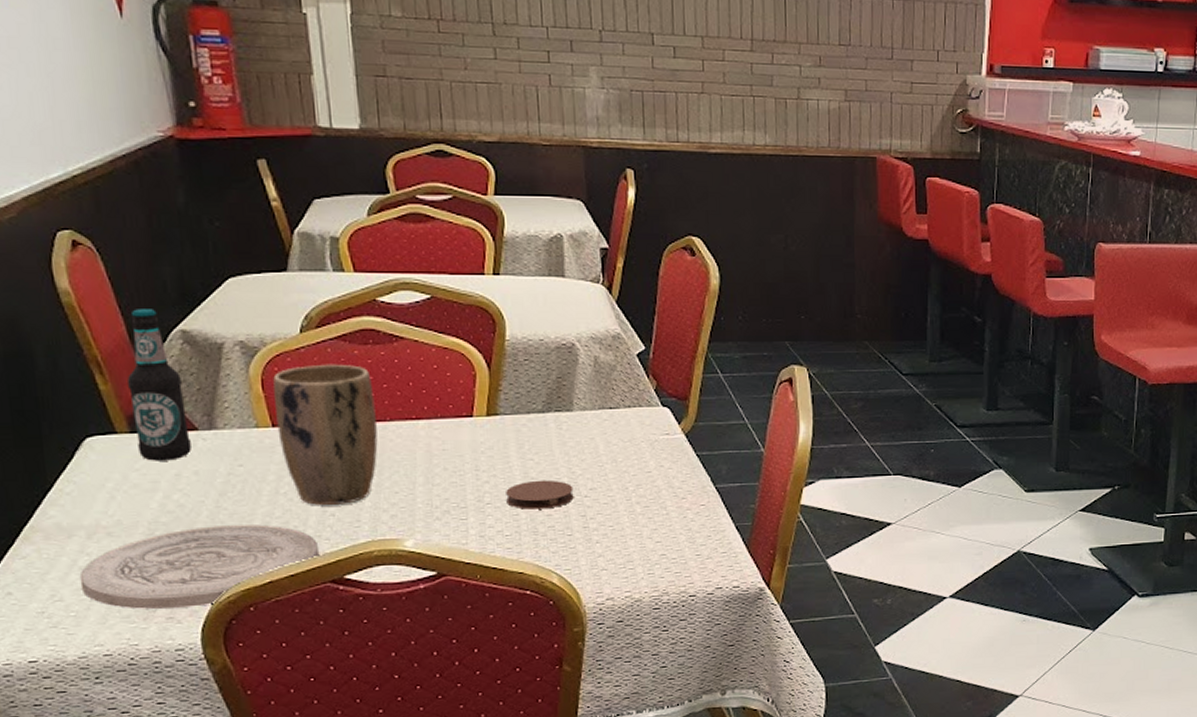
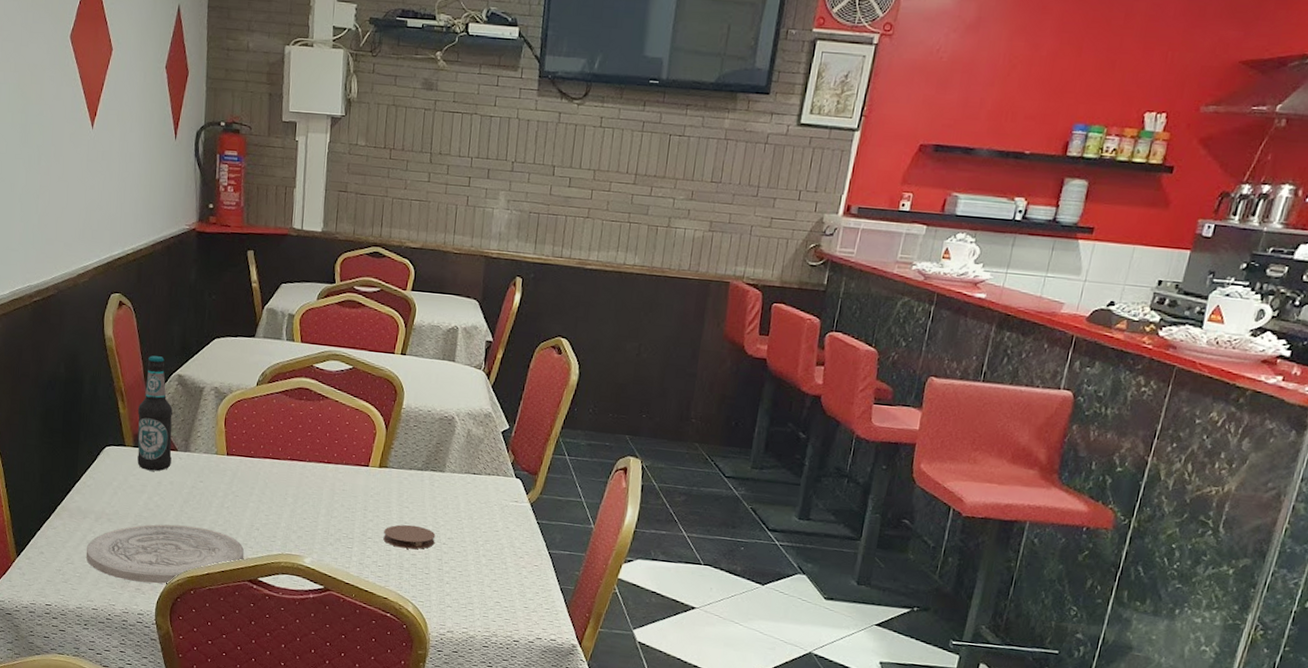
plant pot: present [272,364,378,505] -> none [230,411,301,522]

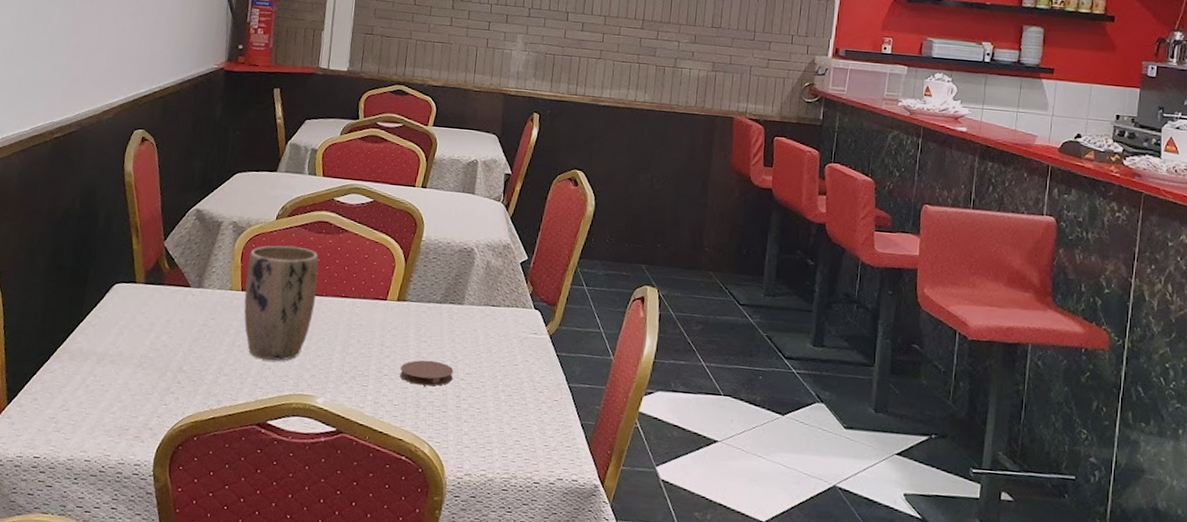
plate: present [86,524,244,584] -> none [83,365,254,431]
bottle: present [137,355,173,472] -> none [147,190,189,309]
plant pot: none [230,411,301,522] -> present [244,245,319,361]

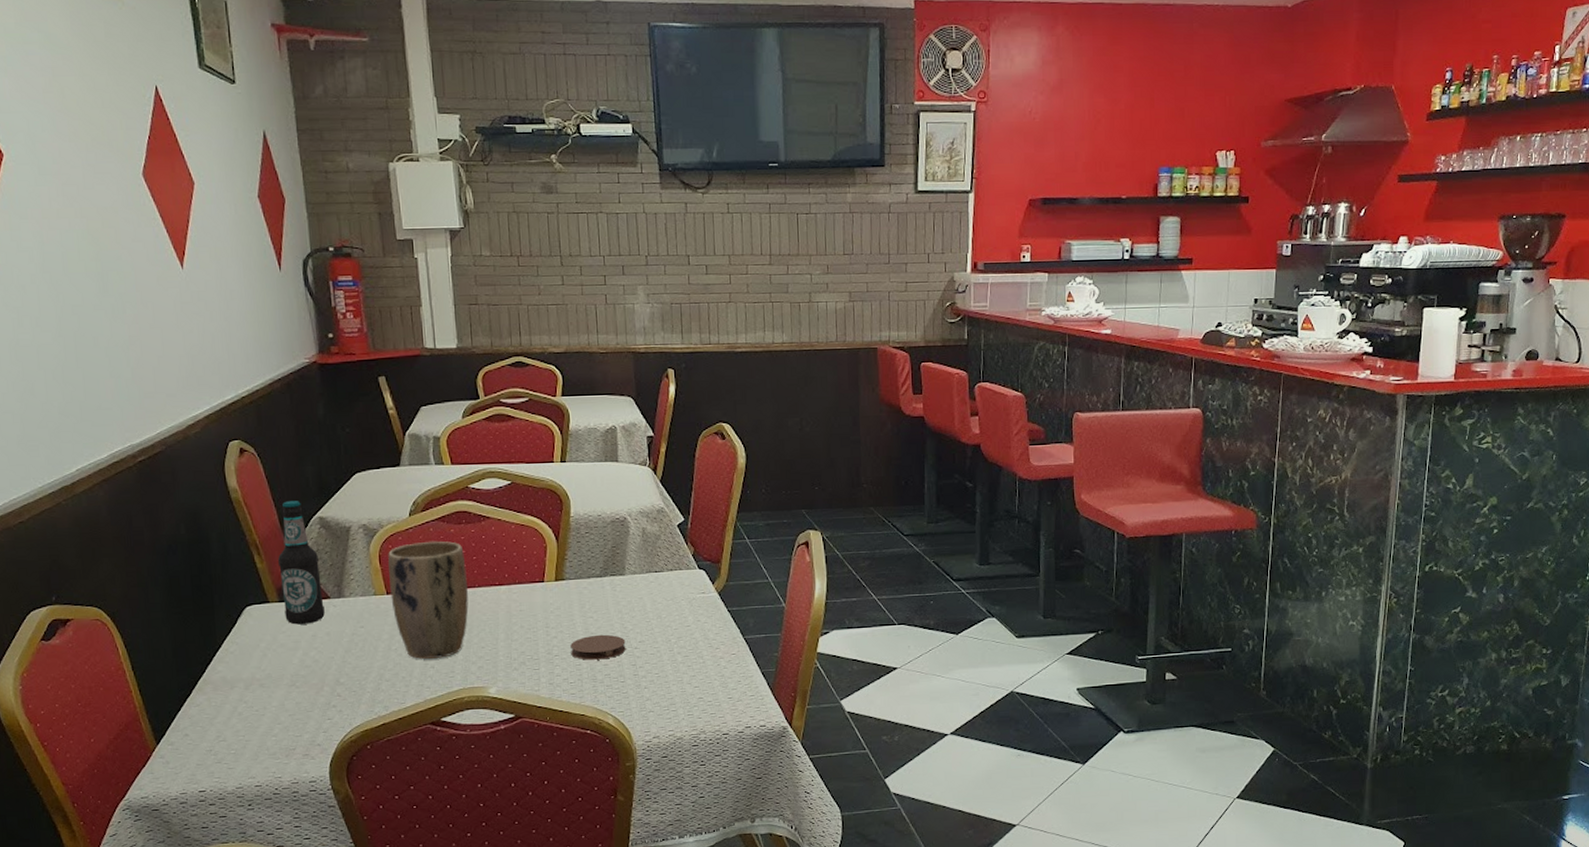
bottle: none [147,190,189,309] -> present [278,501,325,625]

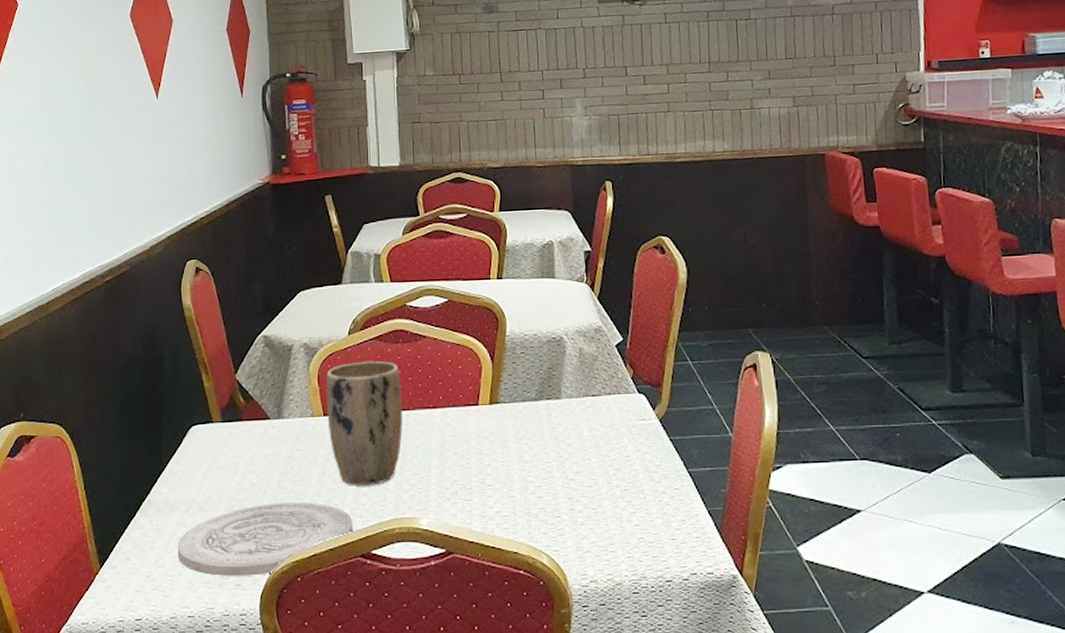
plate: none [238,676,421,748] -> present [177,502,352,576]
bottle: present [278,501,325,625] -> none [224,319,264,446]
coaster: present [570,634,626,660] -> none [504,463,562,492]

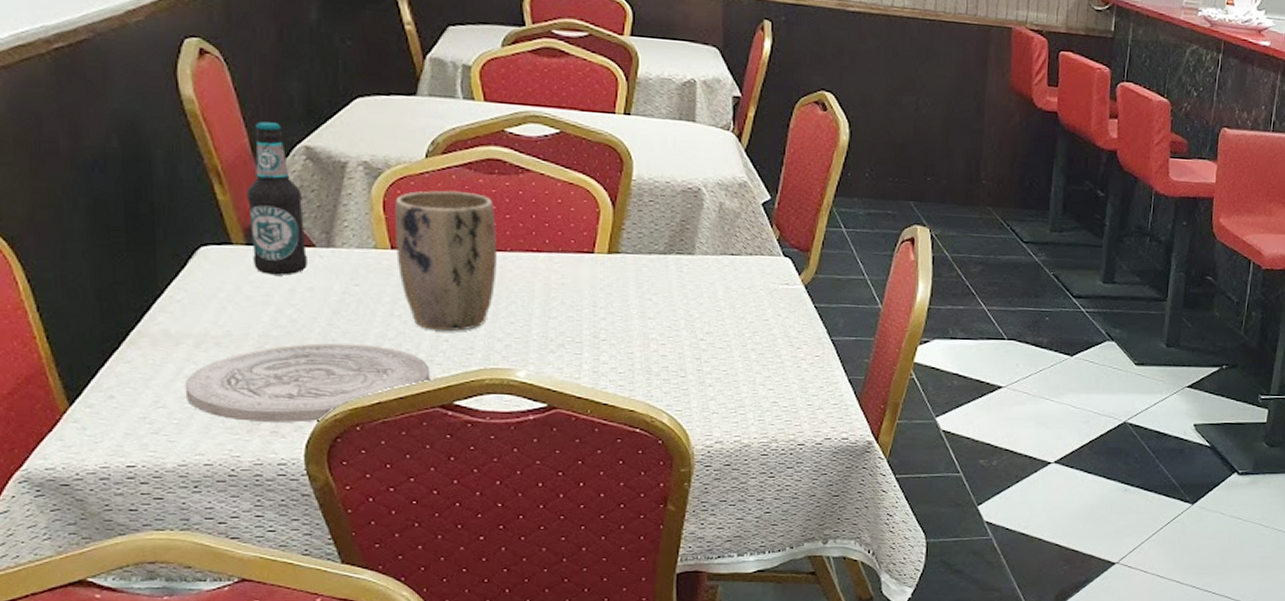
bottle: none [224,319,264,446] -> present [247,122,307,276]

